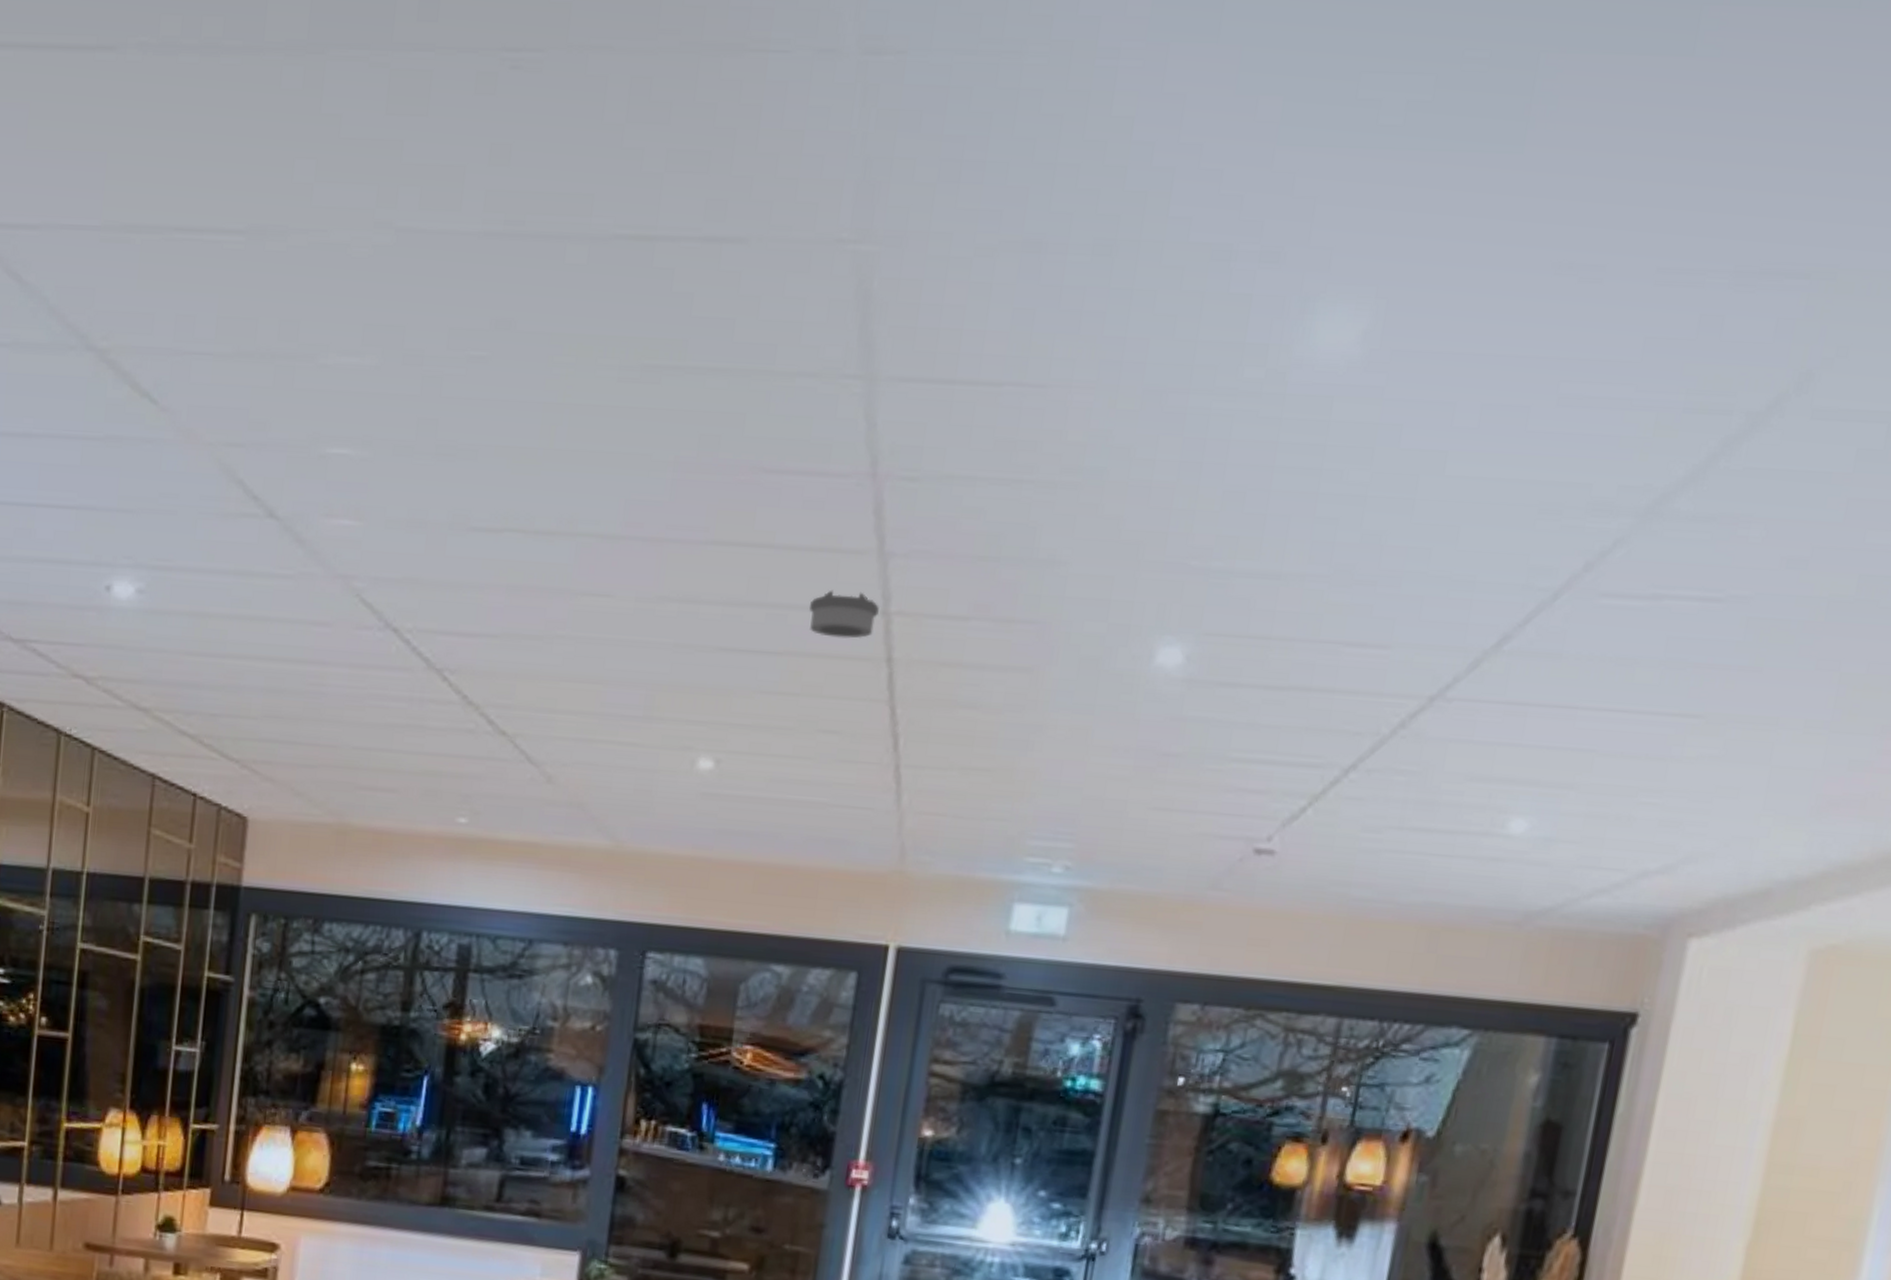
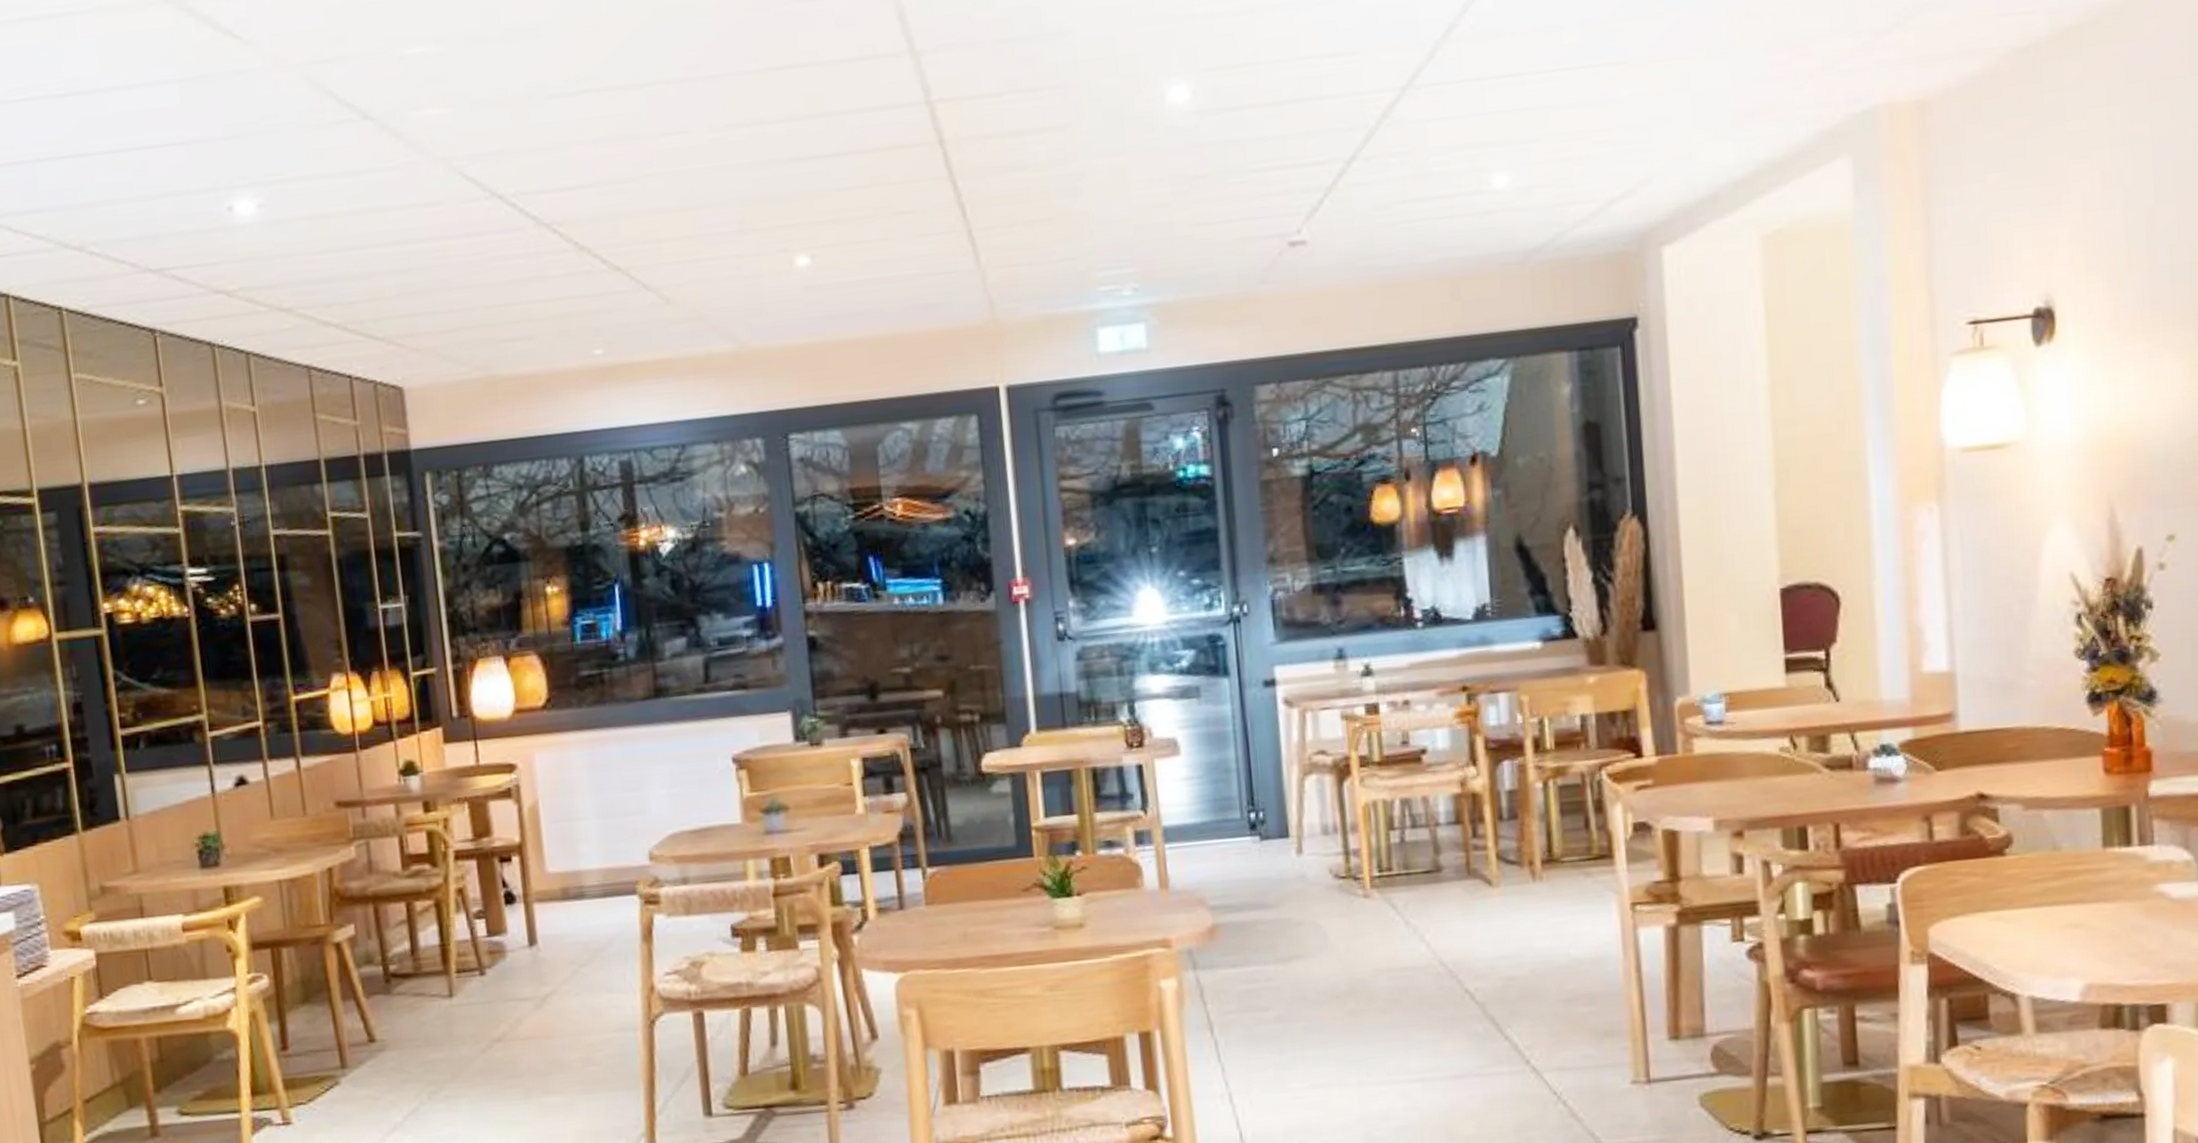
smoke detector: present [809,590,879,639] -> none [862,88,922,132]

